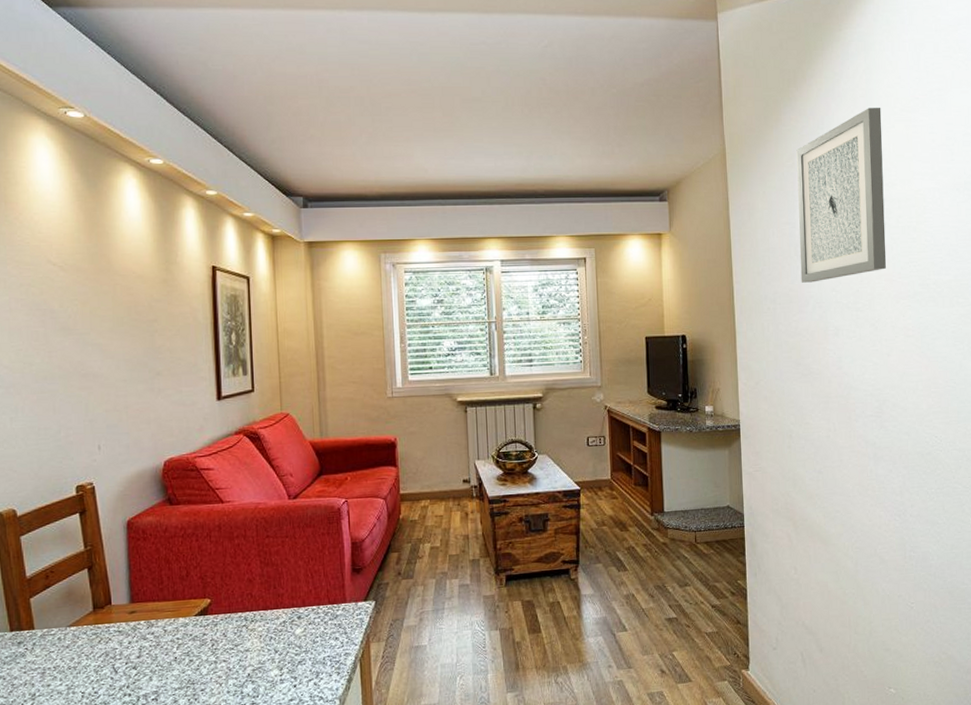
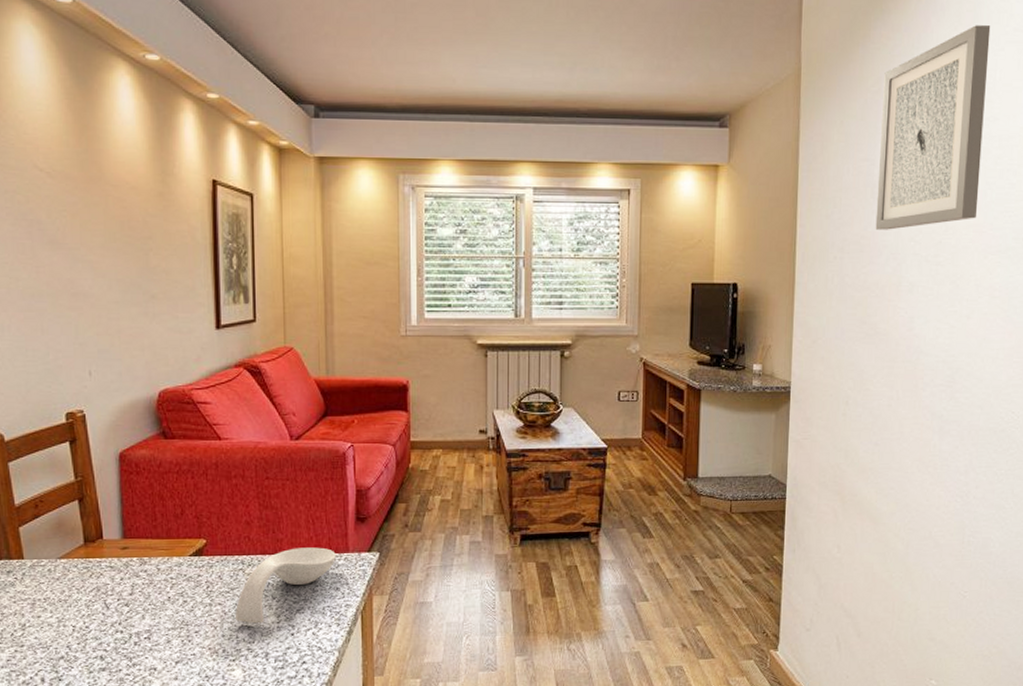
spoon rest: none [240,599,334,678] -> present [235,547,336,624]

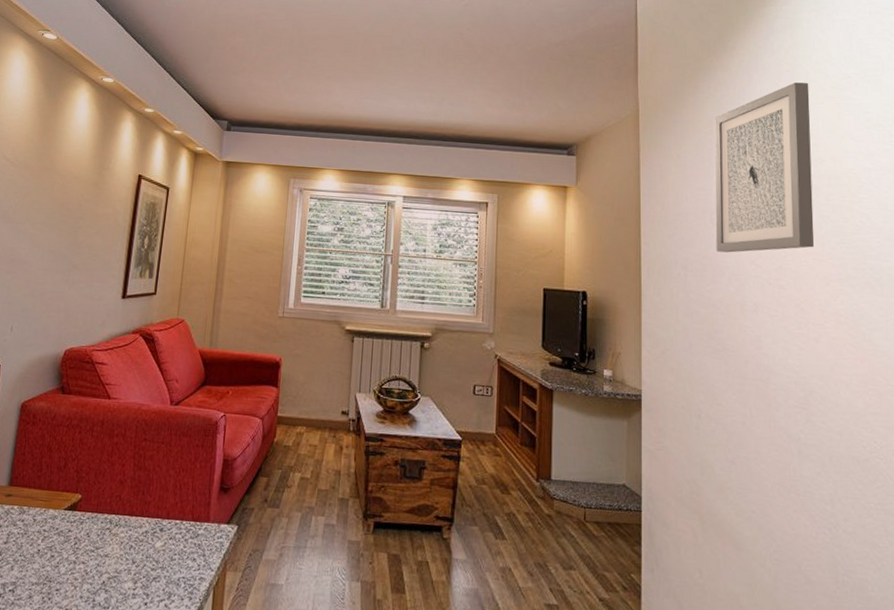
spoon rest: present [235,547,336,624] -> none [95,512,197,588]

